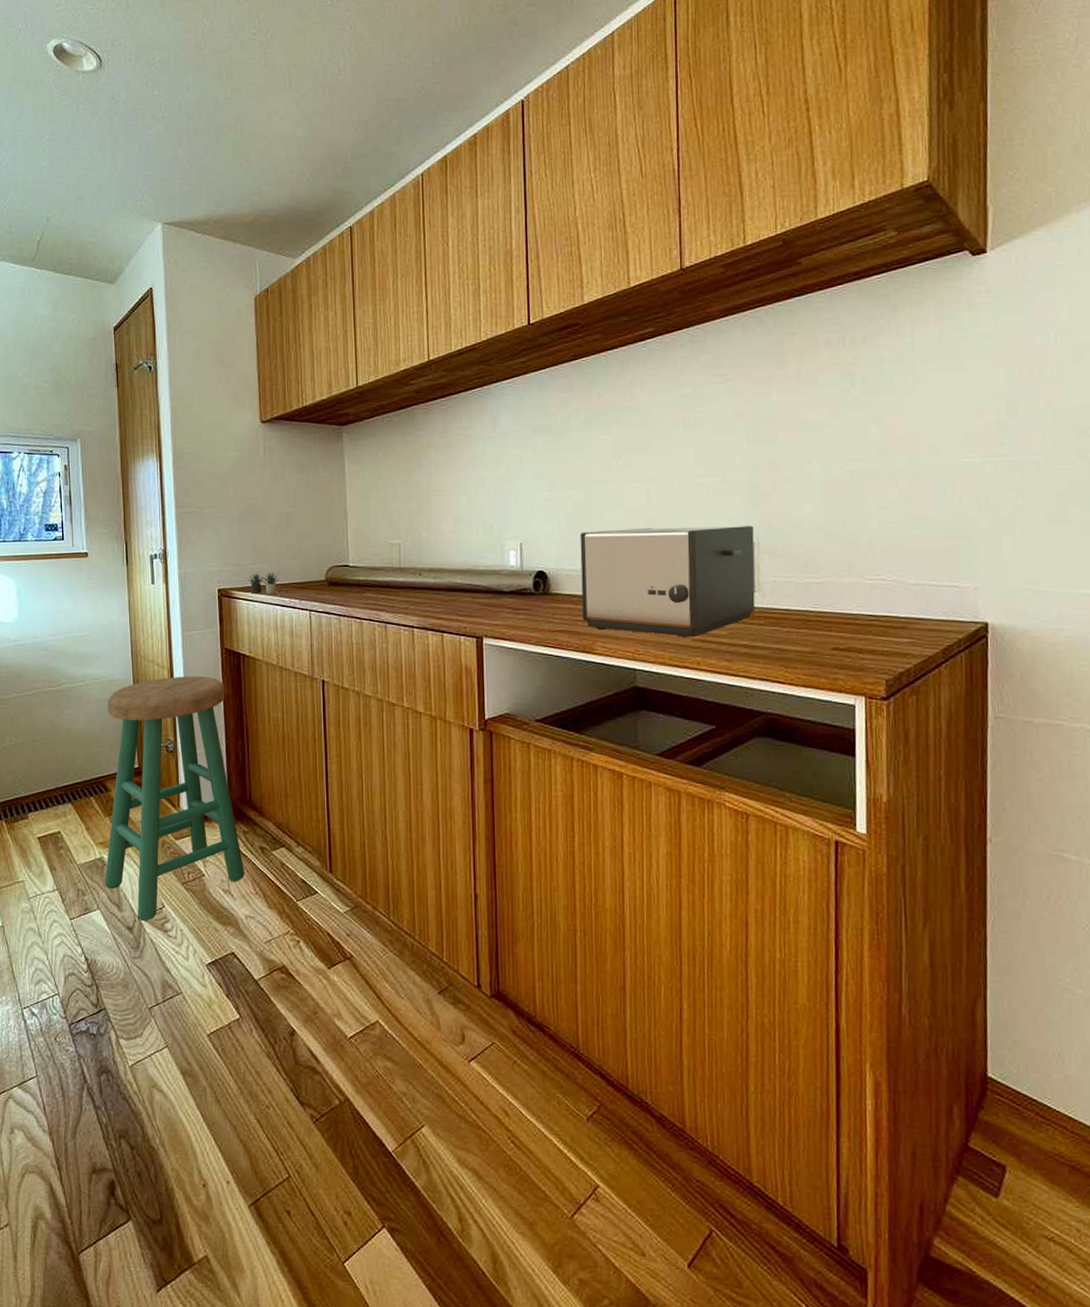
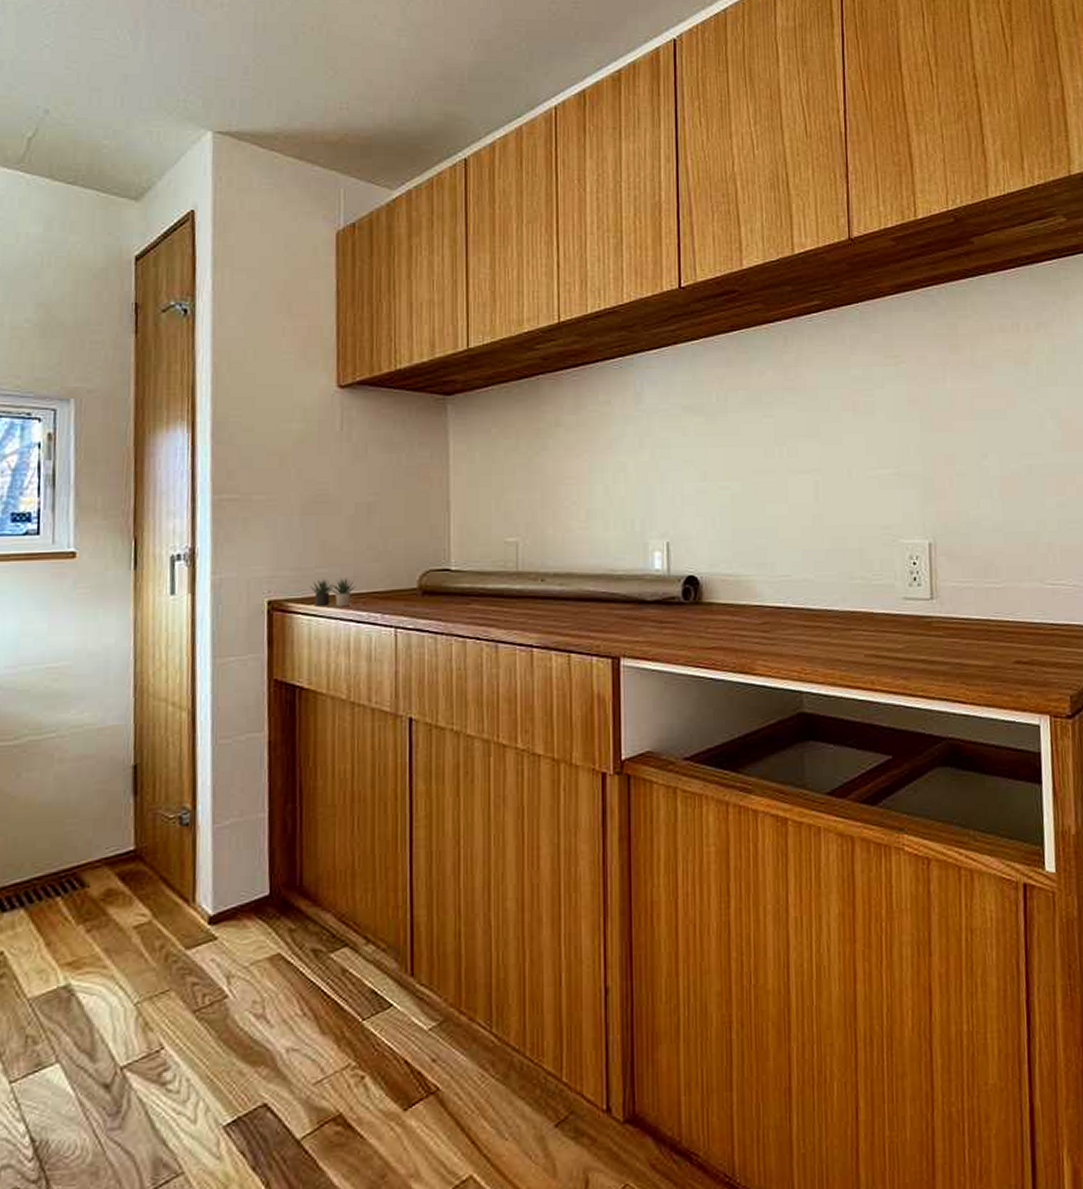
stool: present [104,676,244,922] -> none [69,717,288,1074]
toaster: present [580,525,755,637] -> none [737,524,933,652]

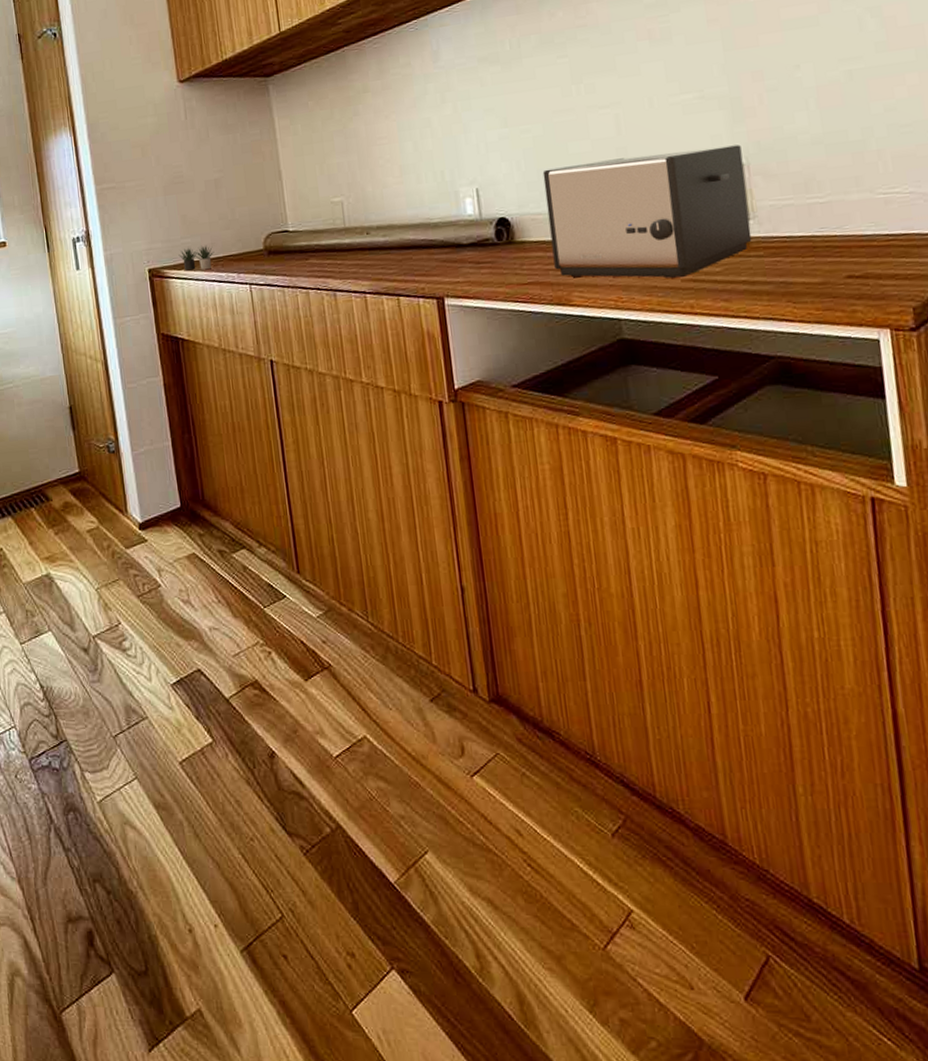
toaster: none [737,524,933,652] -> present [542,144,752,279]

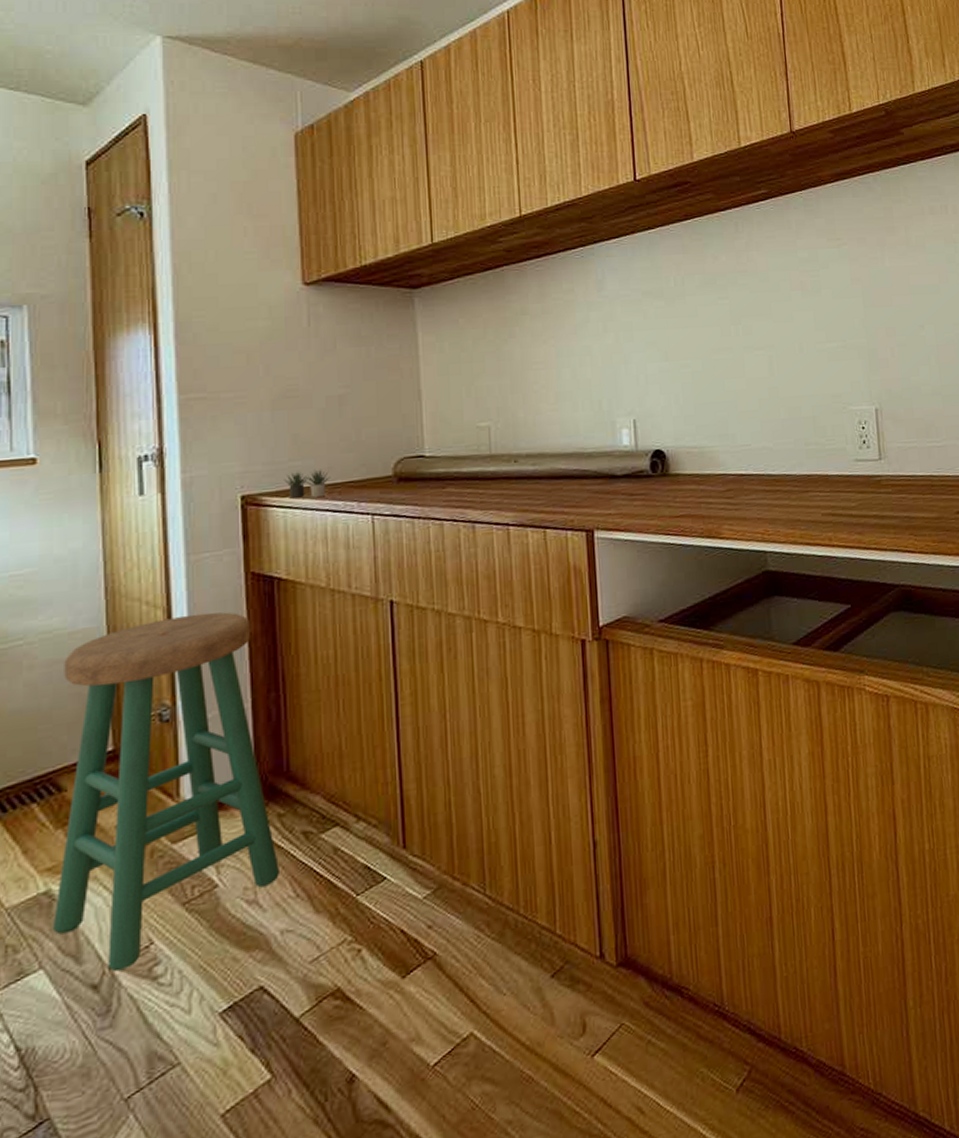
stool: none [40,366,204,641] -> present [52,612,279,972]
toaster: present [542,144,752,279] -> none [699,391,883,513]

